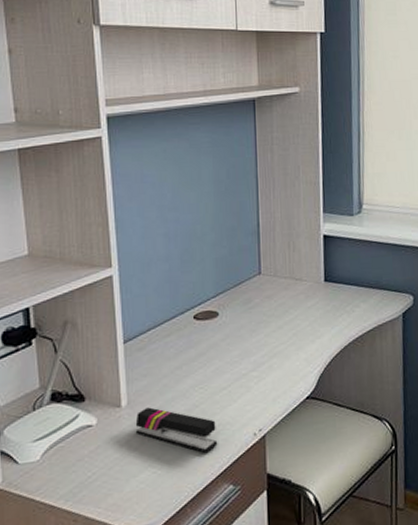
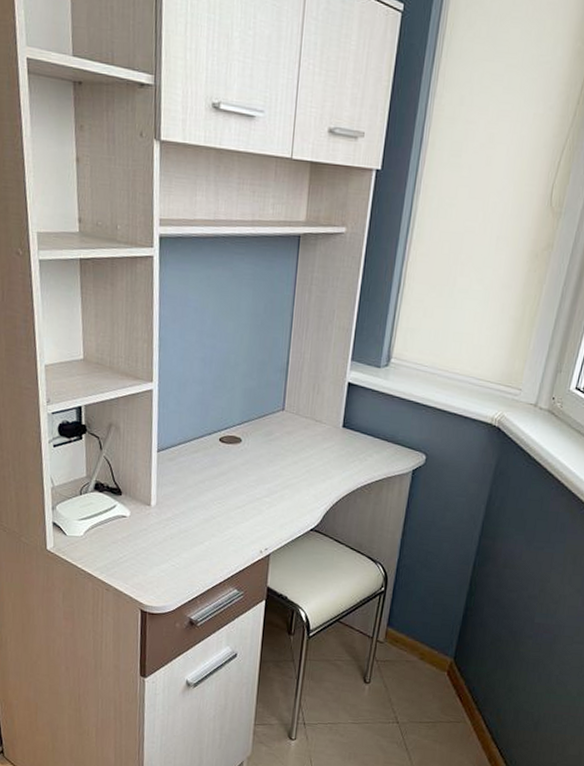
stapler: present [135,407,218,453] -> none [160,510,229,558]

